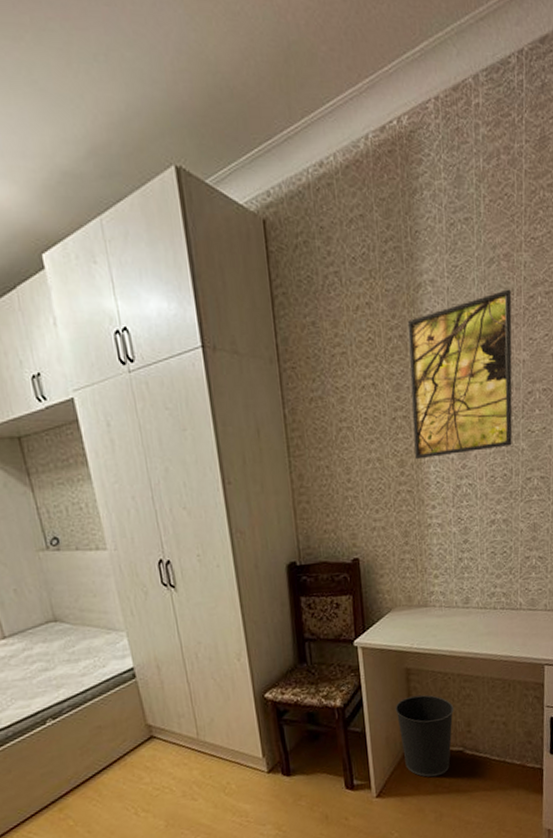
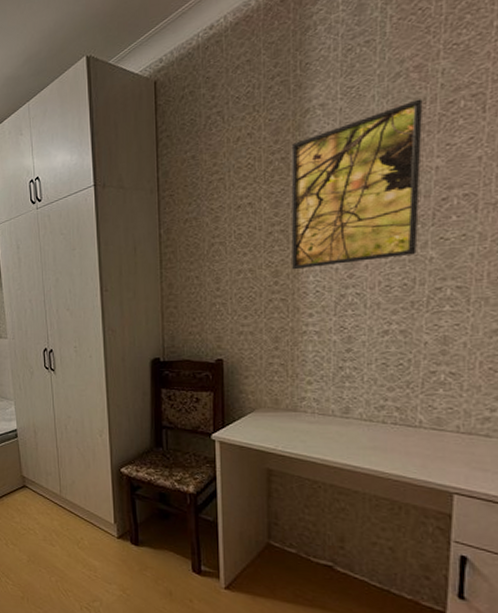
wastebasket: present [395,694,455,777] -> none [252,497,324,586]

